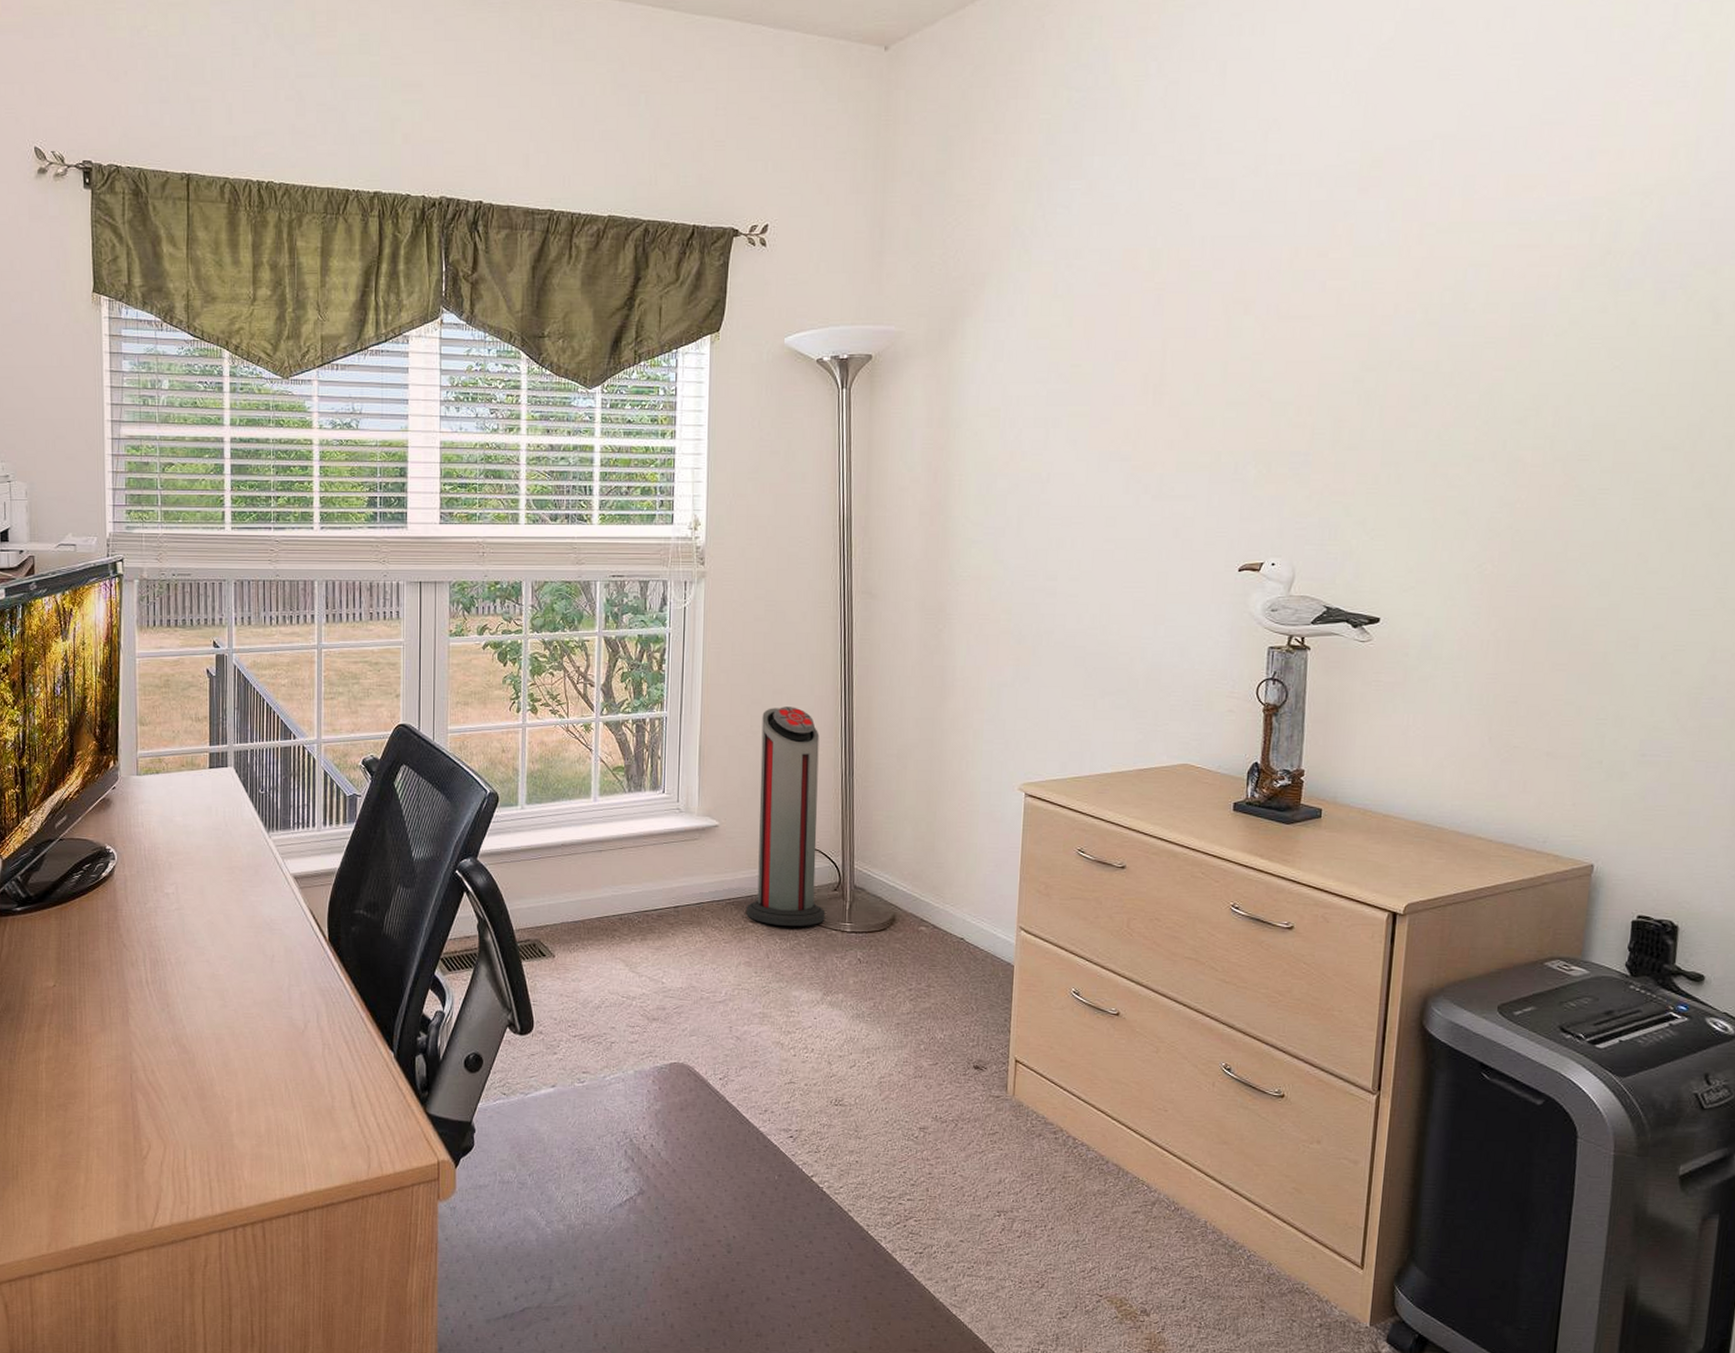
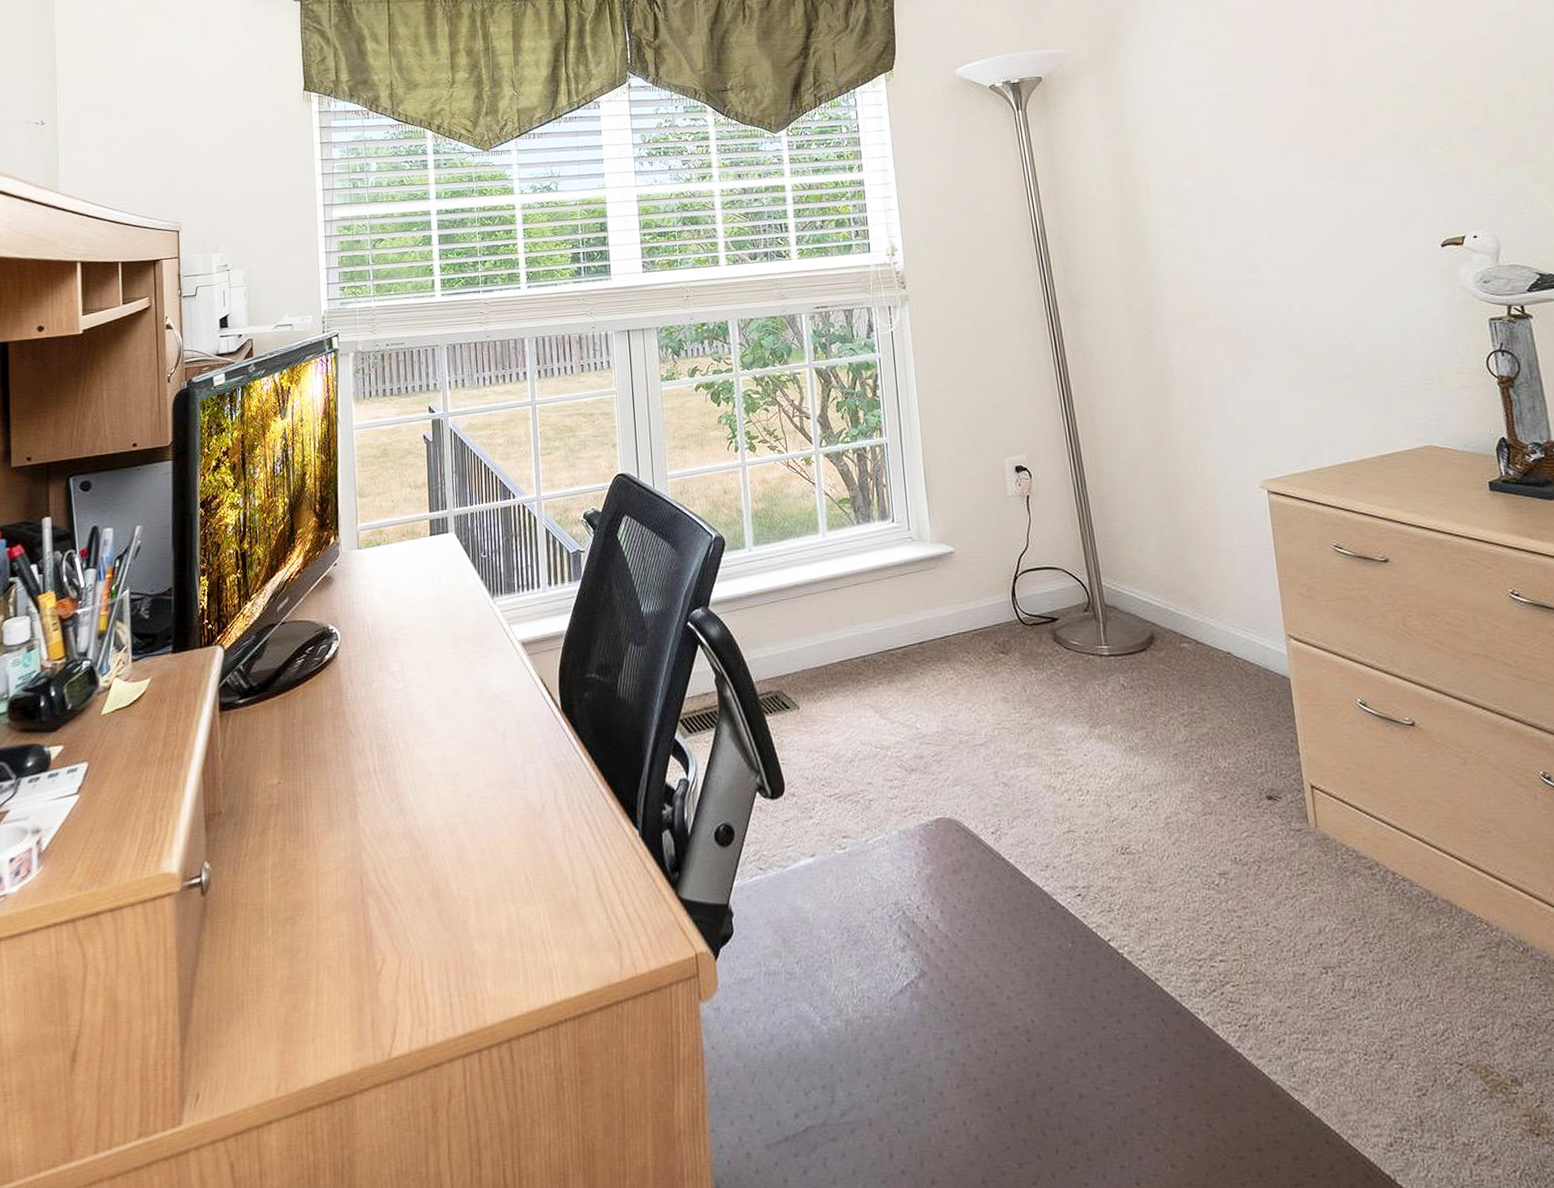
air purifier: present [746,707,826,927] -> none [984,421,1080,655]

